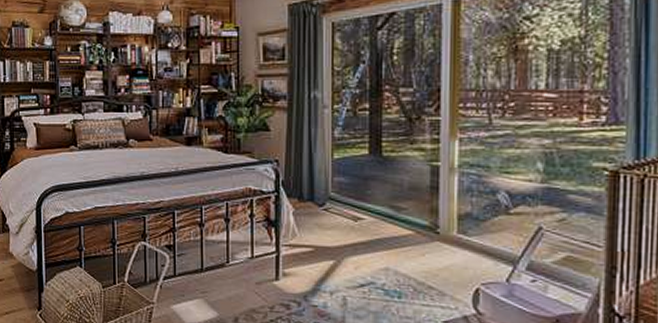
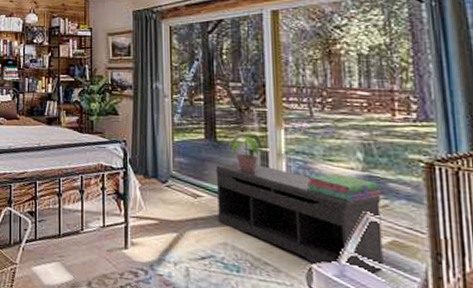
bench: none [379,179,559,293] -> present [215,162,384,275]
potted plant: none [397,146,432,189] -> present [230,133,261,172]
stack of books: none [478,186,560,216] -> present [305,173,381,201]

